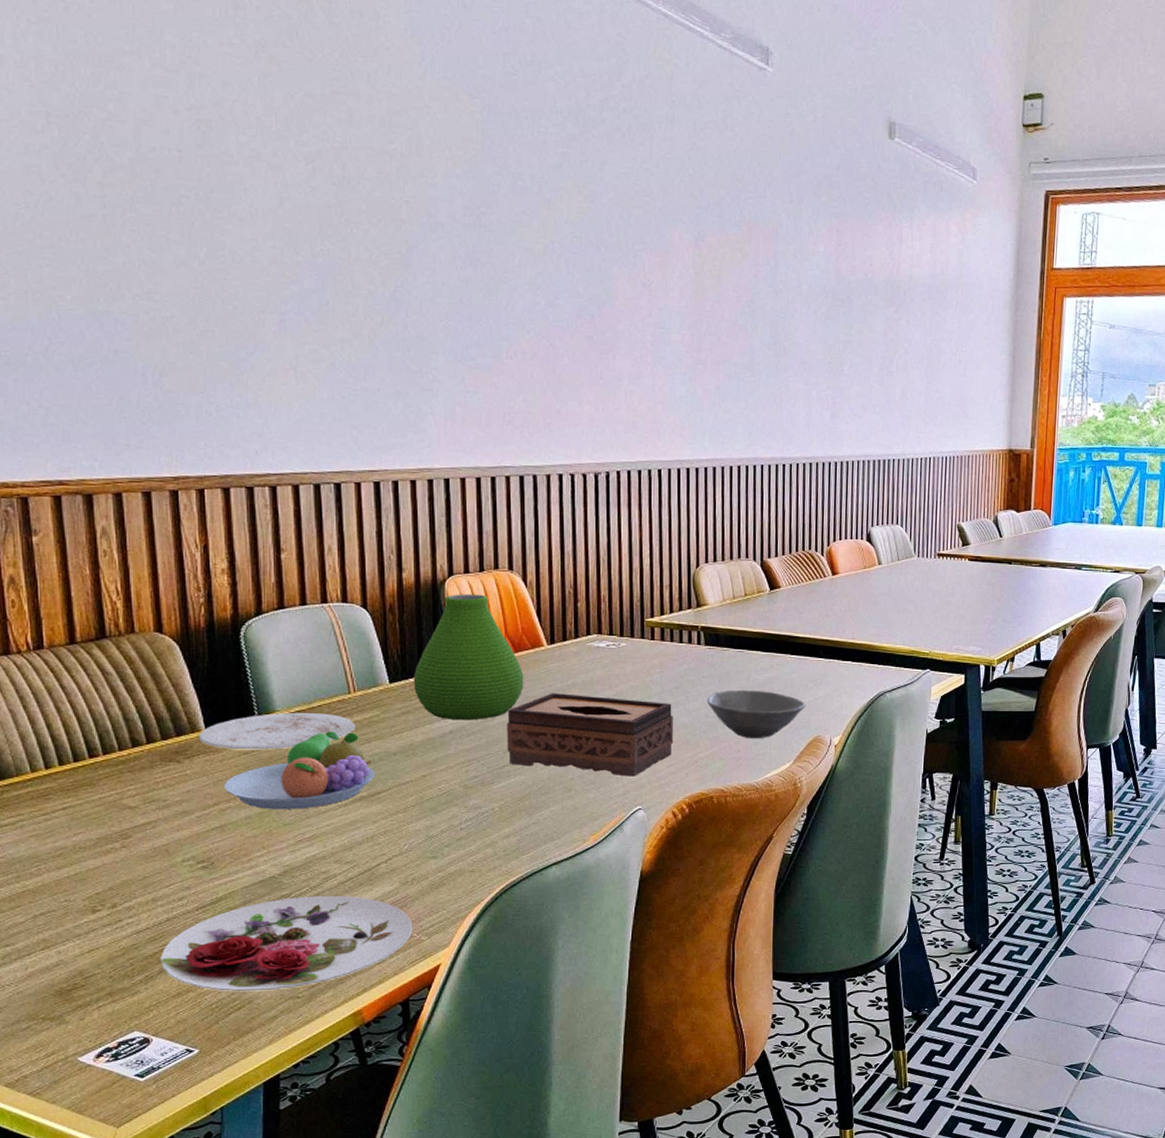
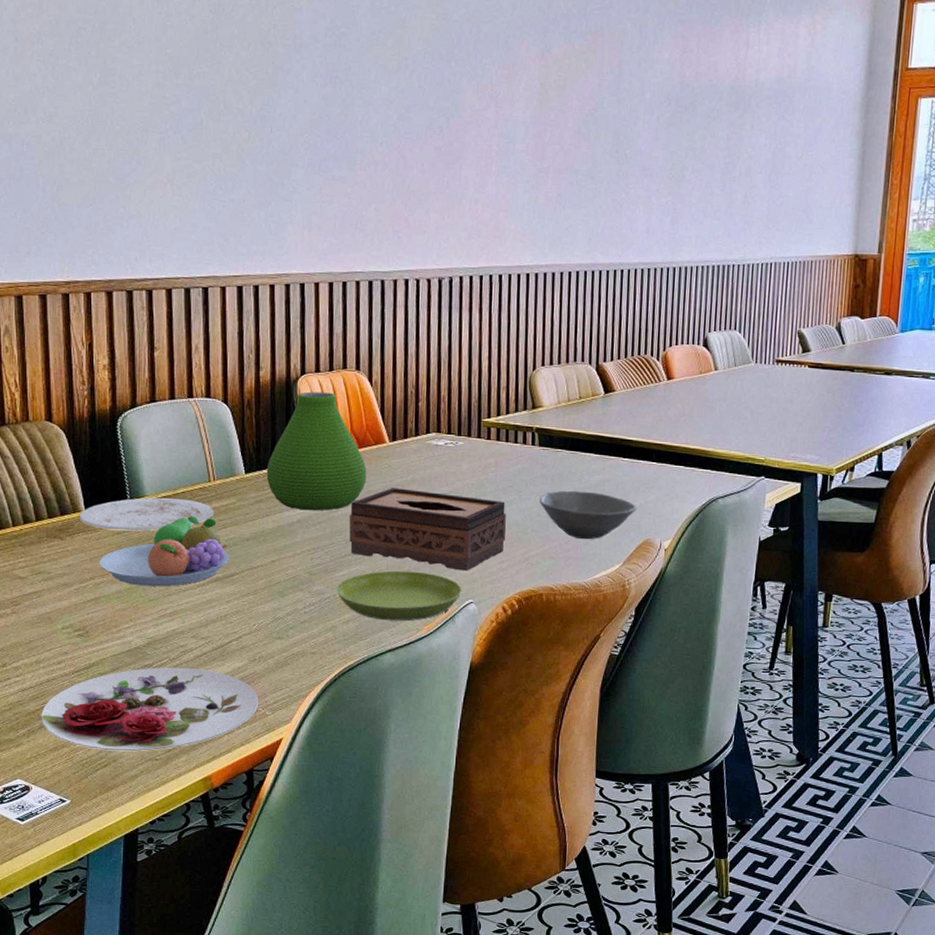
saucer: none [495,779,630,833] -> present [336,570,462,621]

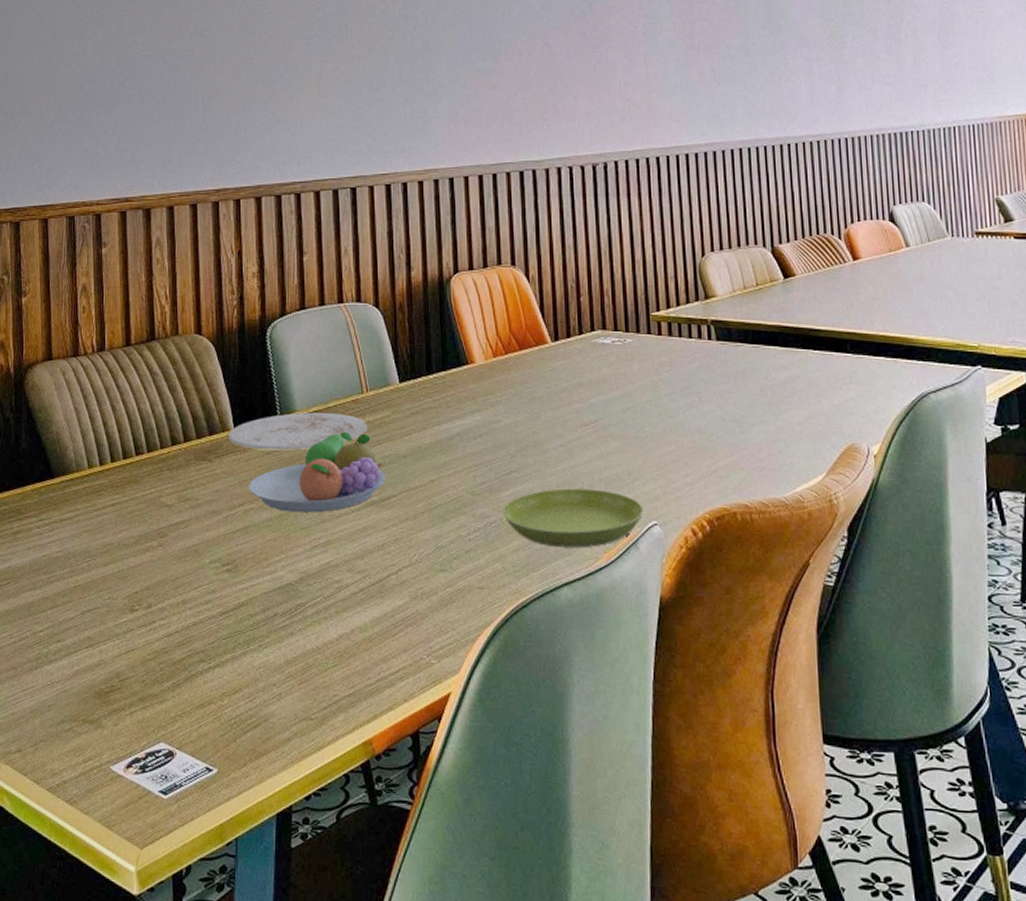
plate: present [41,667,259,752] -> none [187,606,423,709]
vase: present [266,391,367,511] -> none [421,291,529,422]
tissue box: present [349,487,507,571] -> none [512,392,689,487]
bowl: present [538,490,637,540] -> none [722,389,836,447]

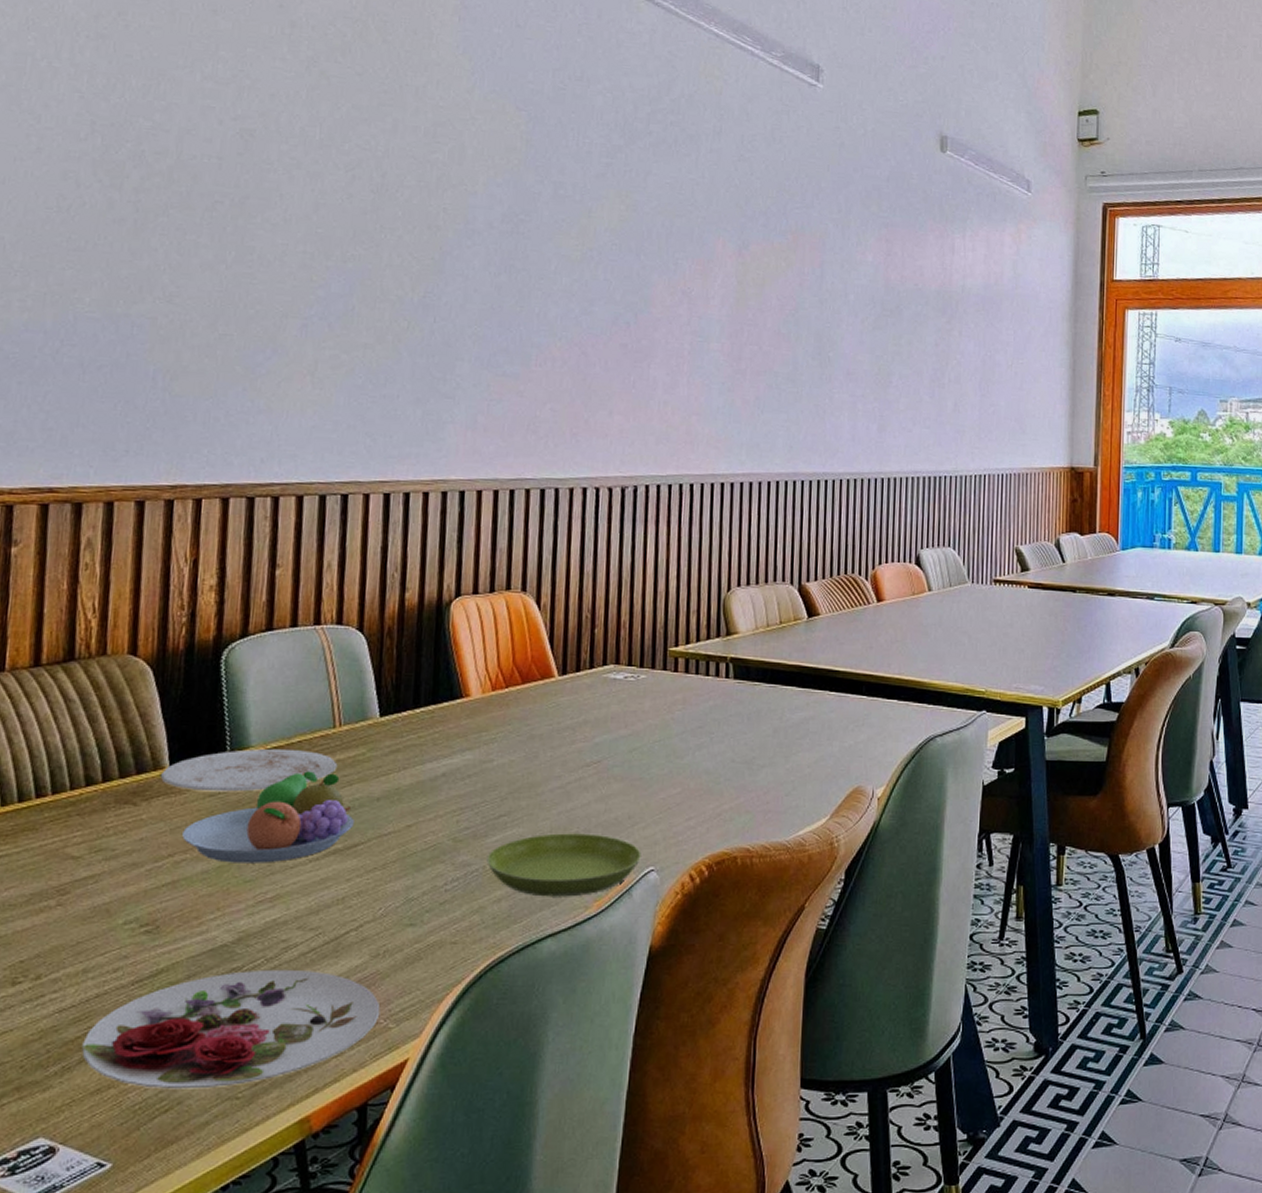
plate: none [187,606,423,709] -> present [82,969,380,1090]

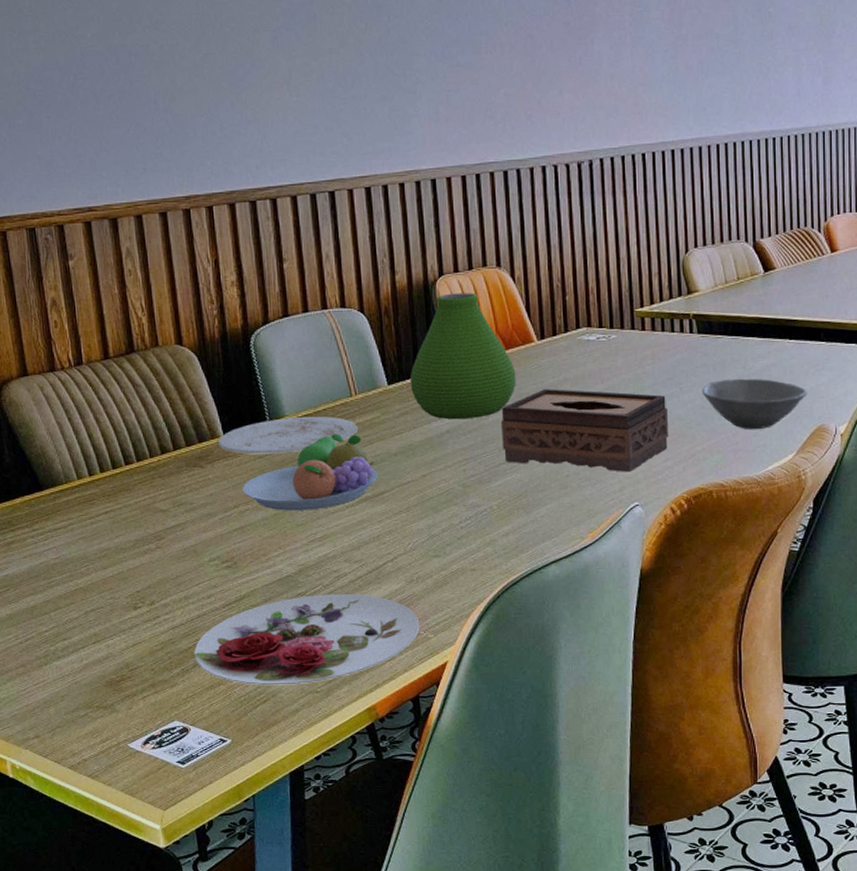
vase: none [406,617,530,762] -> present [410,293,516,420]
saucer: present [486,833,641,897] -> none [492,476,626,531]
tissue box: none [505,730,695,831] -> present [500,388,669,472]
bowl: none [733,730,846,789] -> present [701,378,808,430]

